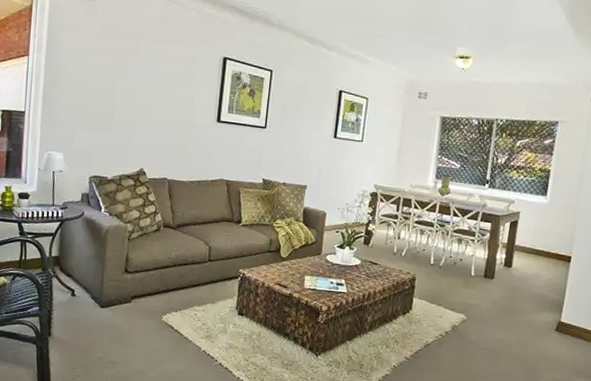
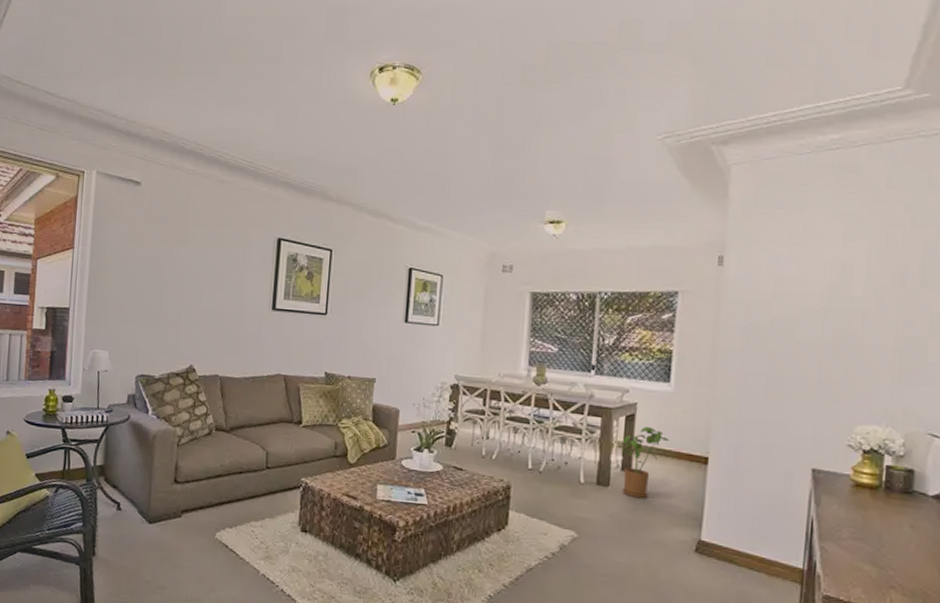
house plant: none [504,230,543,289] -> present [622,426,670,499]

